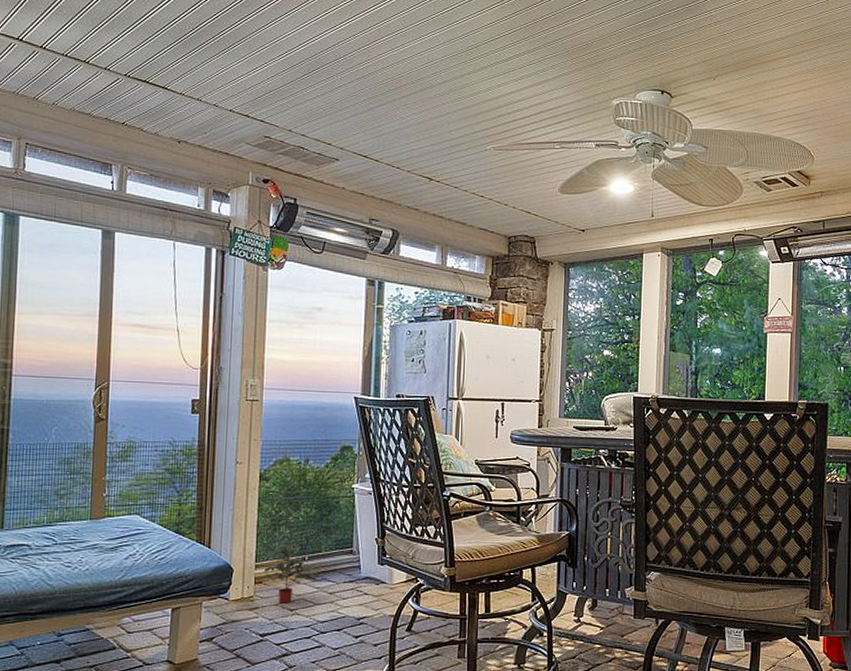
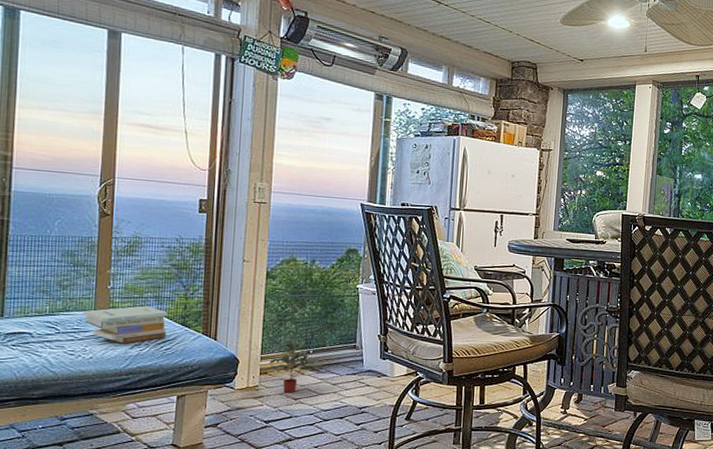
books: none [78,513,162,554] -> present [82,305,168,344]

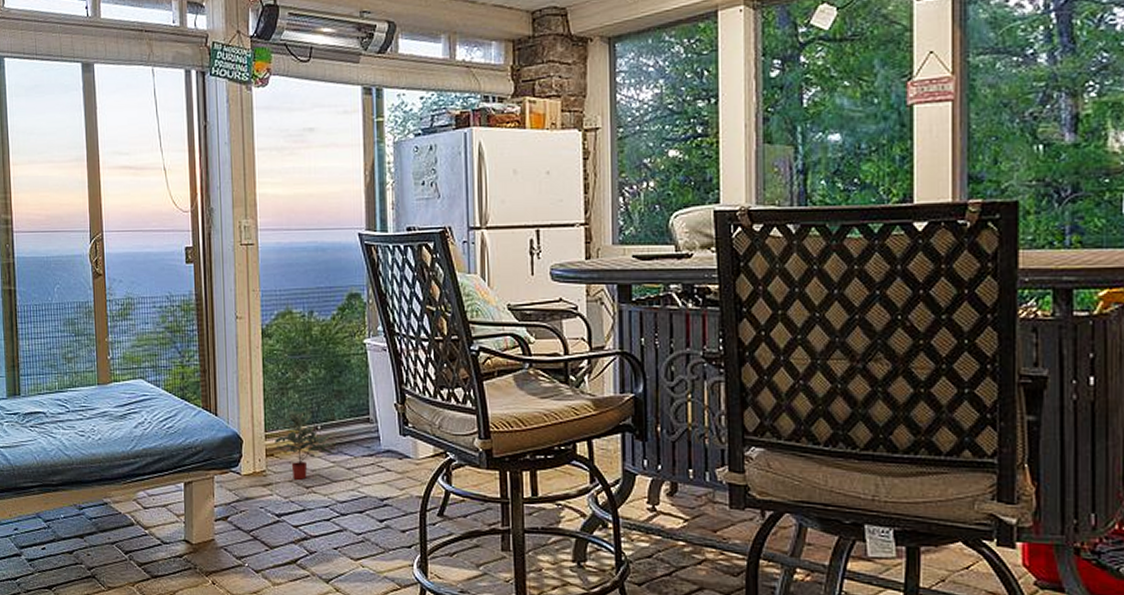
books: present [82,305,168,344] -> none [87,377,168,423]

